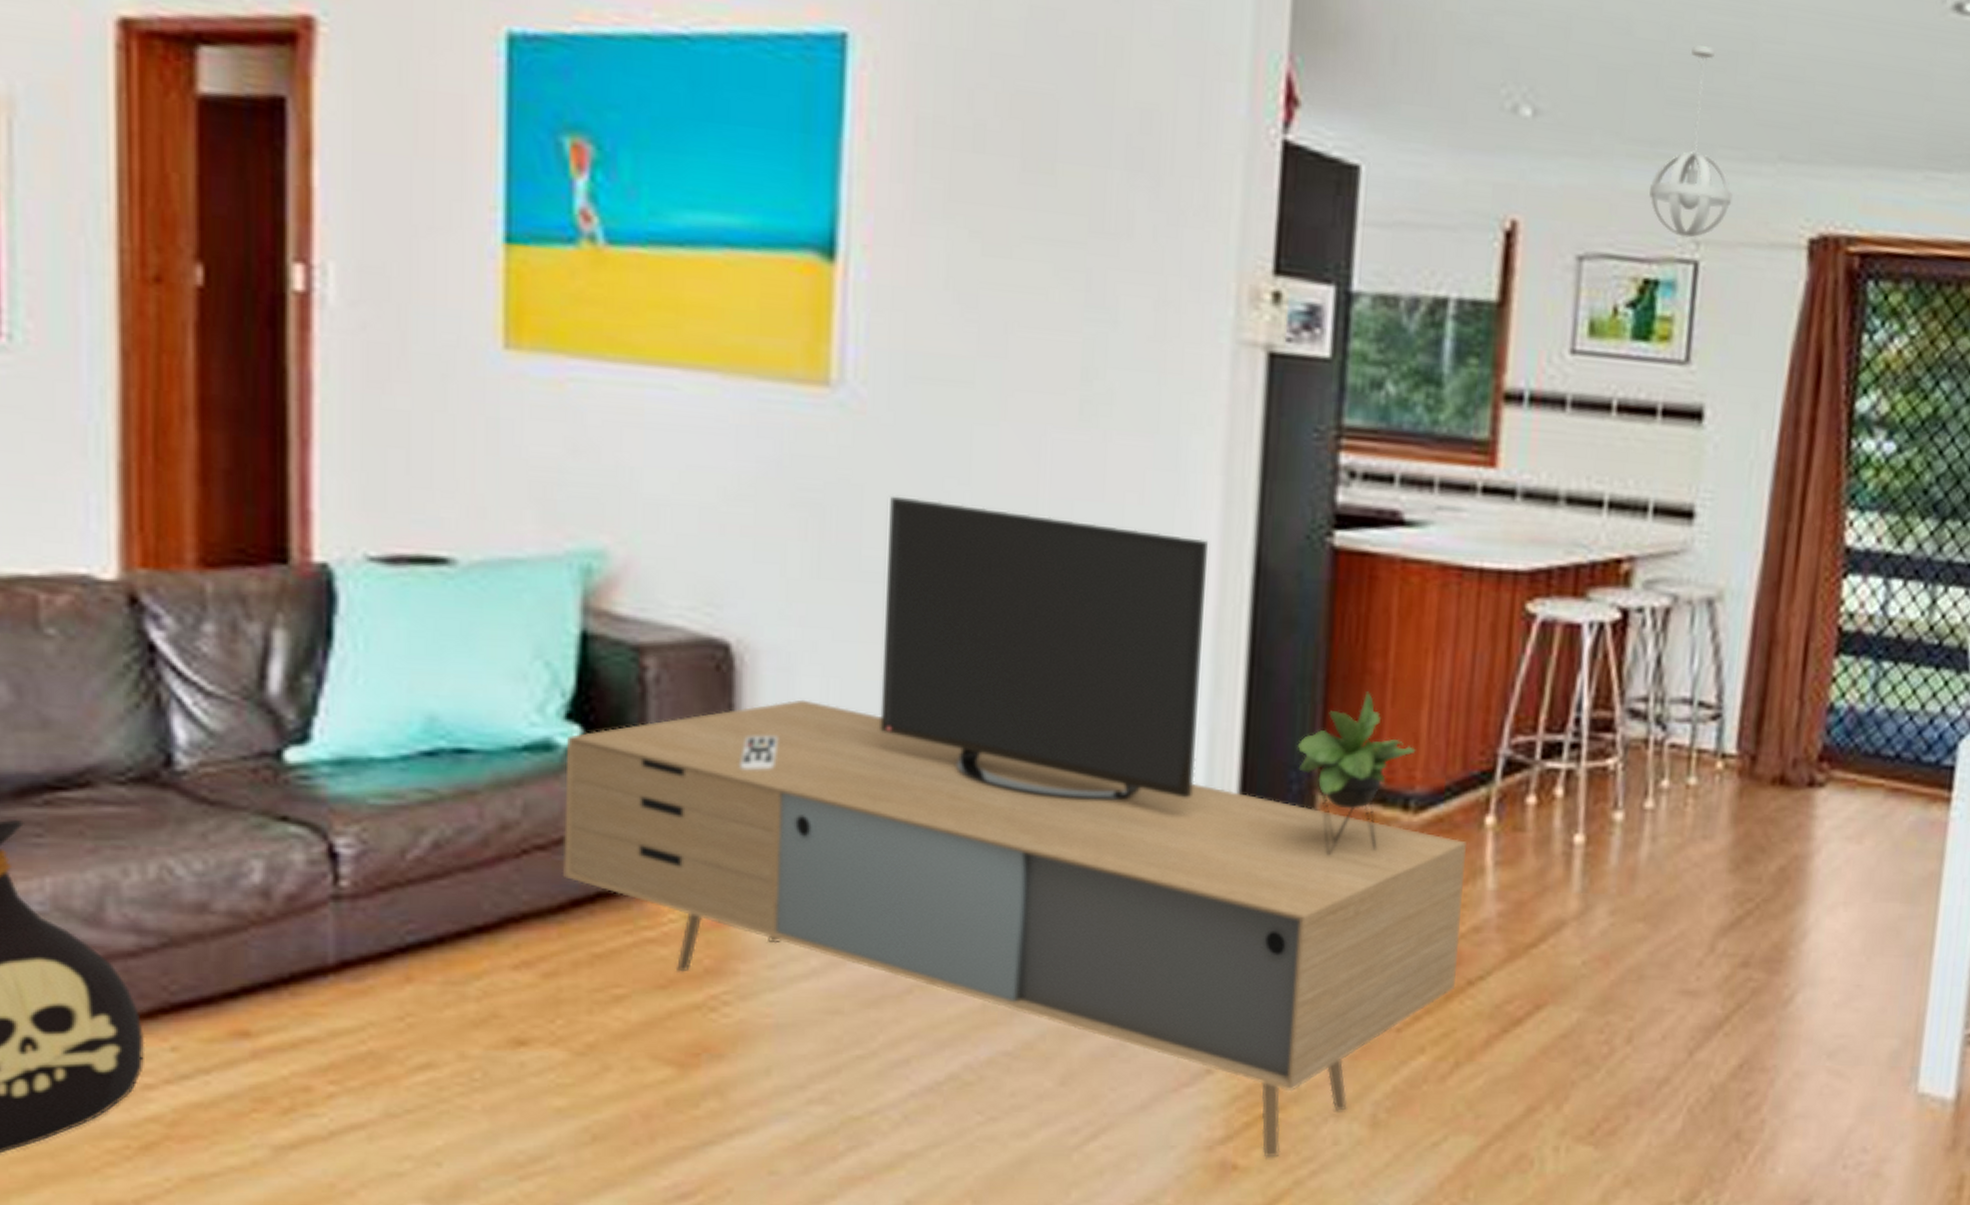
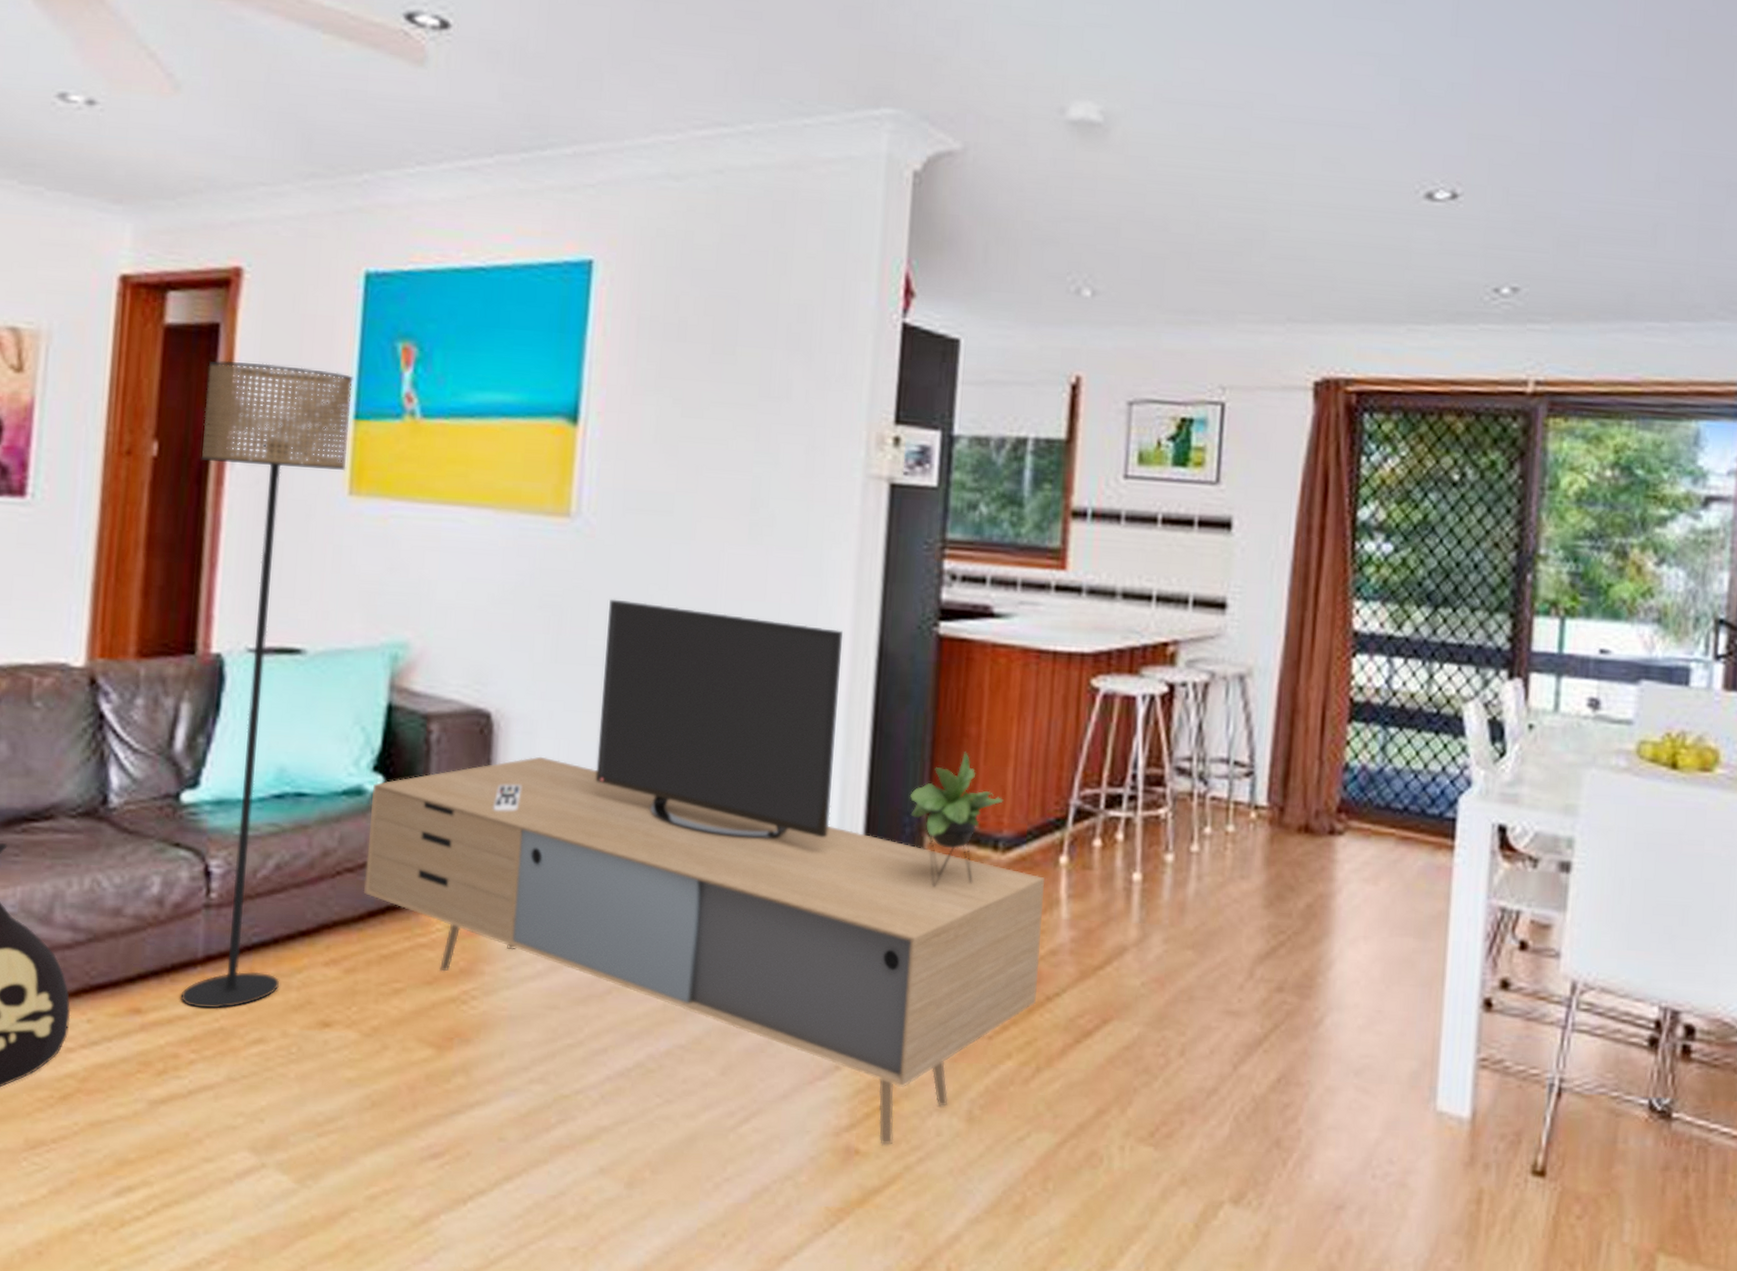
floor lamp: none [272,151,501,1028] -> present [180,360,354,1009]
pendant light: present [1649,46,1733,238] -> none [1184,236,1251,385]

